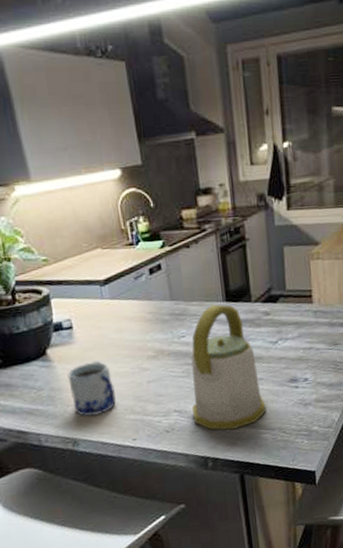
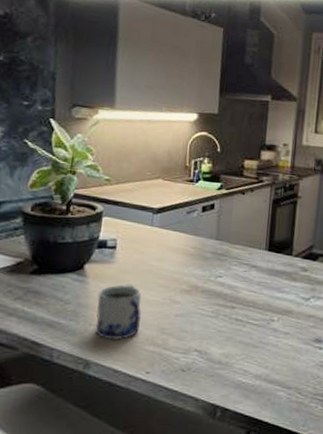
kettle: present [190,304,267,430] -> none [212,251,287,380]

